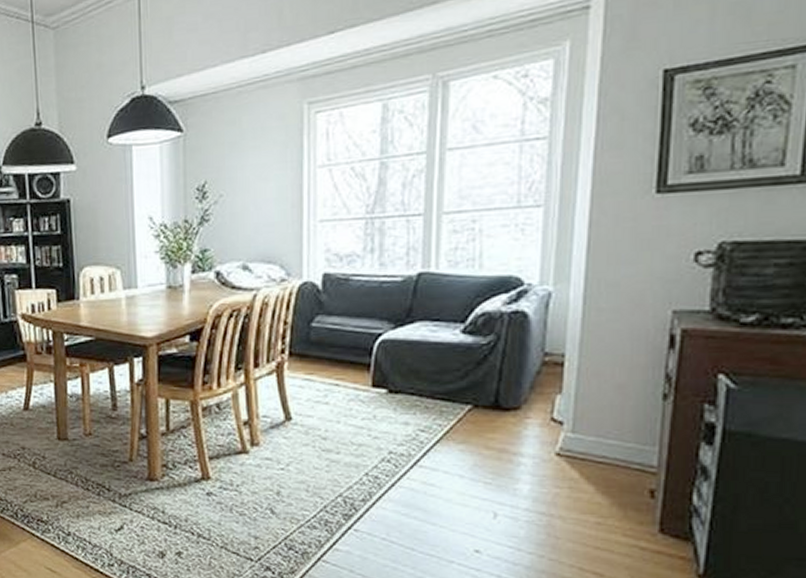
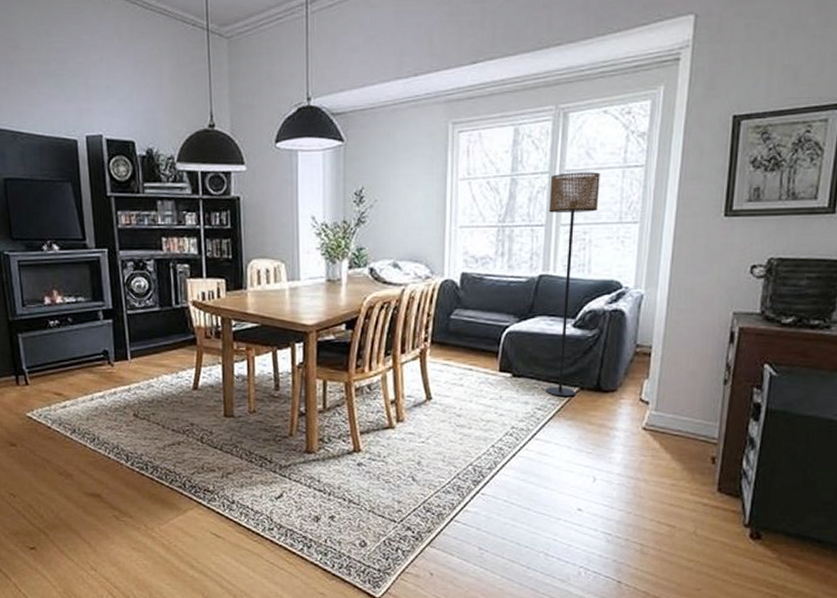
floor lamp: none [428,148,491,416] -> present [545,172,600,396]

